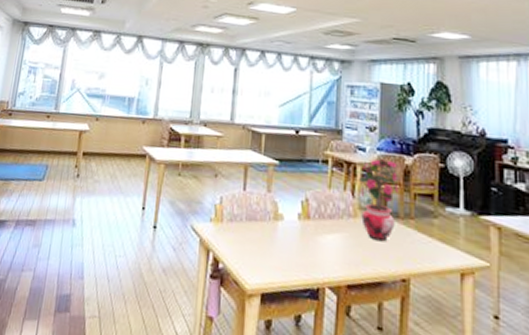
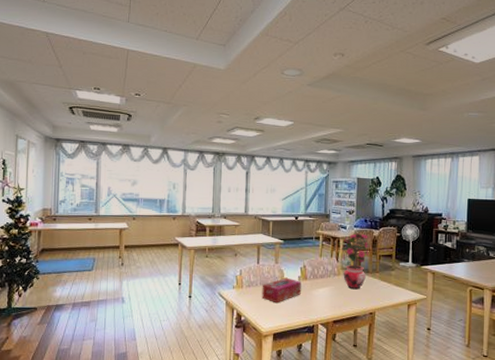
tissue box: none [247,213,302,250] -> present [262,277,301,304]

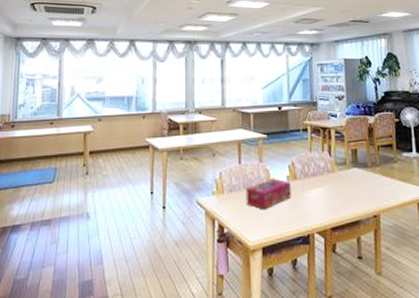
potted flower: present [341,233,370,290] -> none [334,121,367,188]

